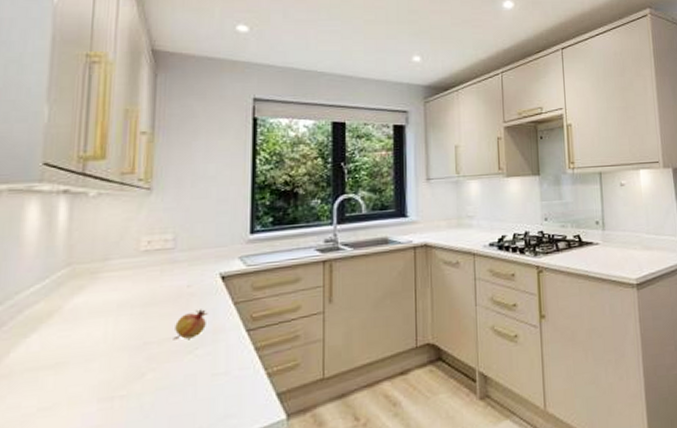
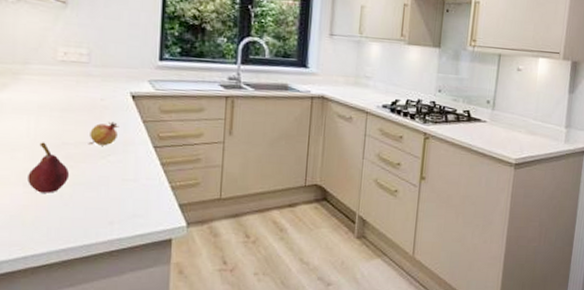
fruit: none [103,345,152,407] -> present [28,142,70,193]

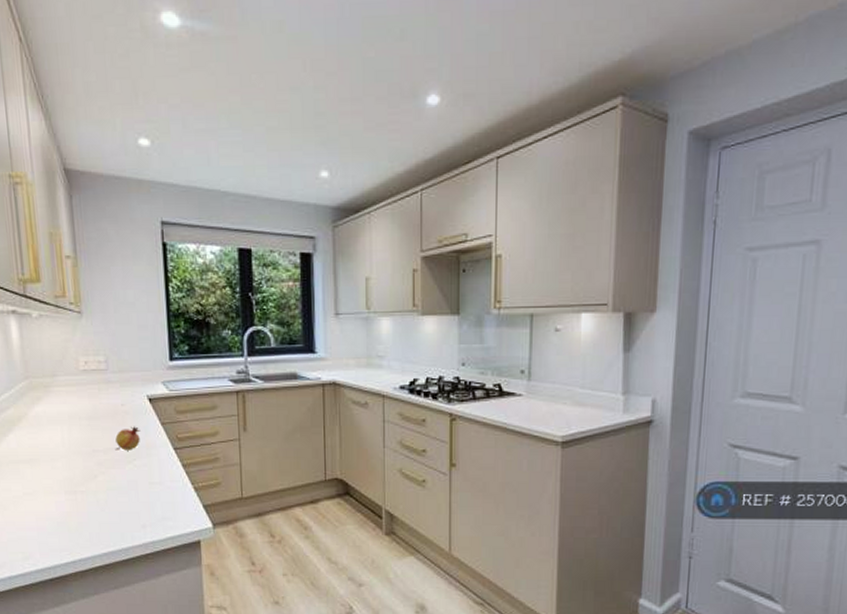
fruit: present [28,142,70,193] -> none [67,450,103,500]

